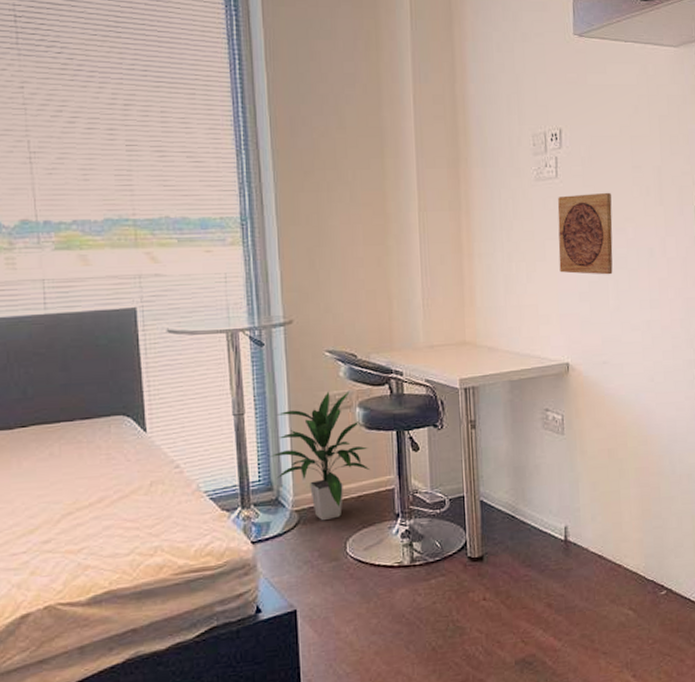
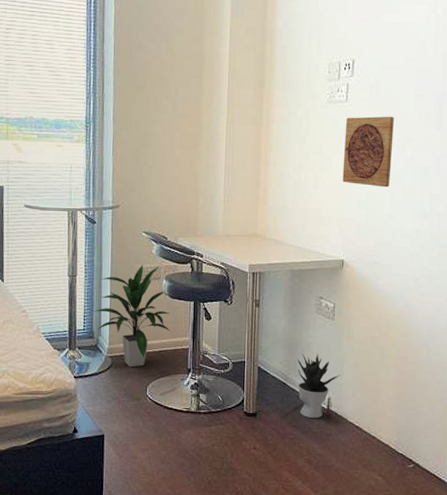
potted plant: none [525,476,577,554] -> present [297,353,341,418]

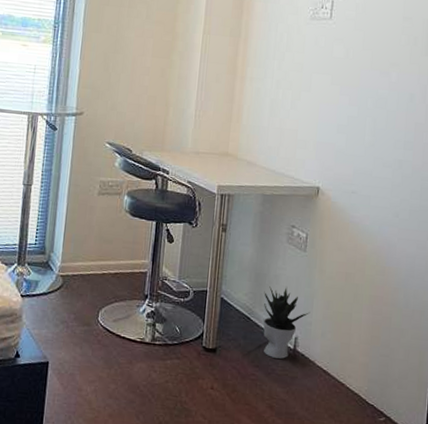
indoor plant: present [93,264,171,367] -> none [47,177,130,289]
wall panel: present [342,116,394,188] -> none [322,36,380,113]

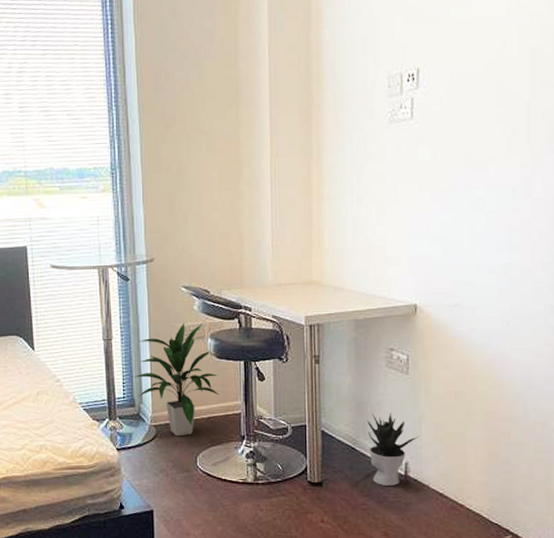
indoor plant: none [47,177,130,289] -> present [132,322,220,437]

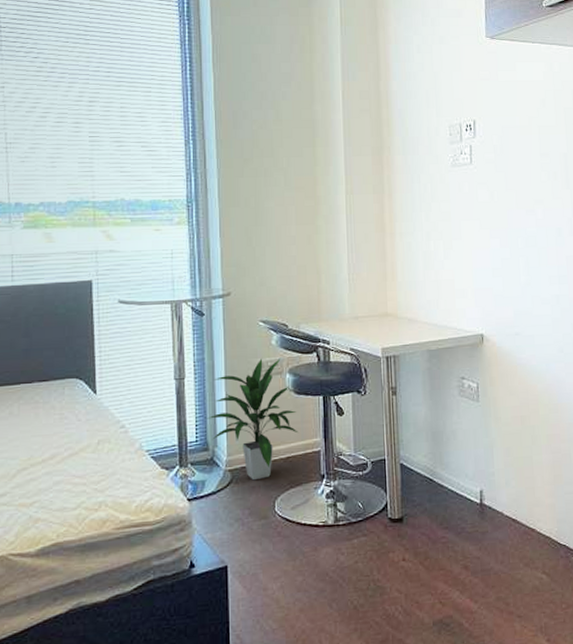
potted plant: present [367,413,420,486] -> none [443,441,492,516]

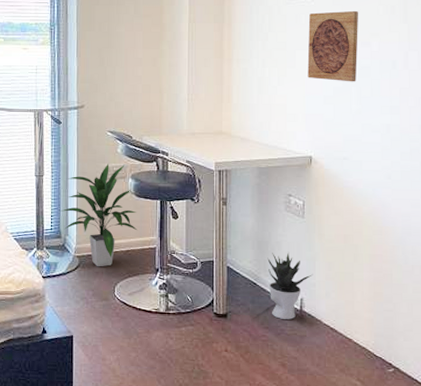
potted plant: none [443,441,492,516] -> present [267,252,313,319]
wall panel: none [472,177,524,253] -> present [307,10,358,82]

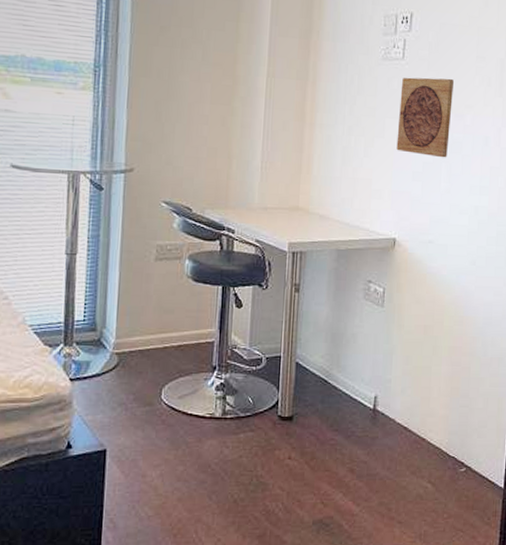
indoor plant: present [60,164,138,267] -> none [96,241,193,366]
potted plant: present [267,252,313,319] -> none [341,345,390,420]

